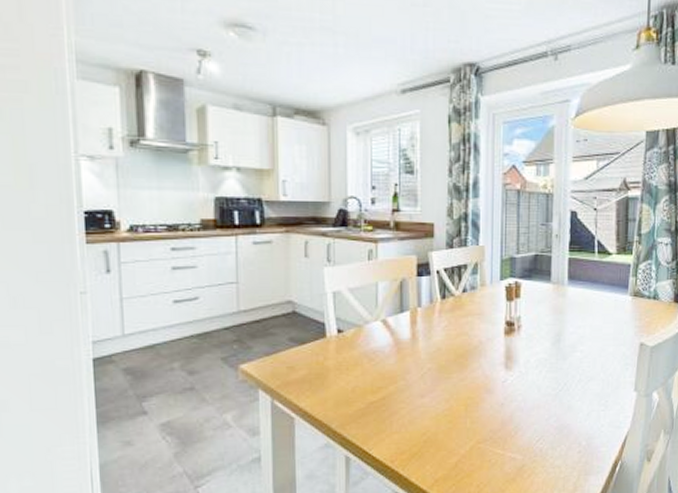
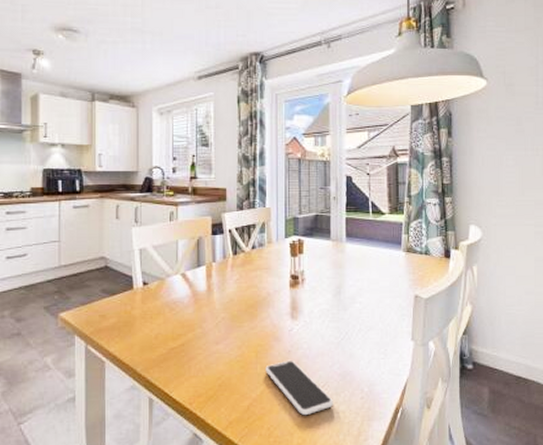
smartphone: none [476,413,548,472] -> present [265,360,333,416]

